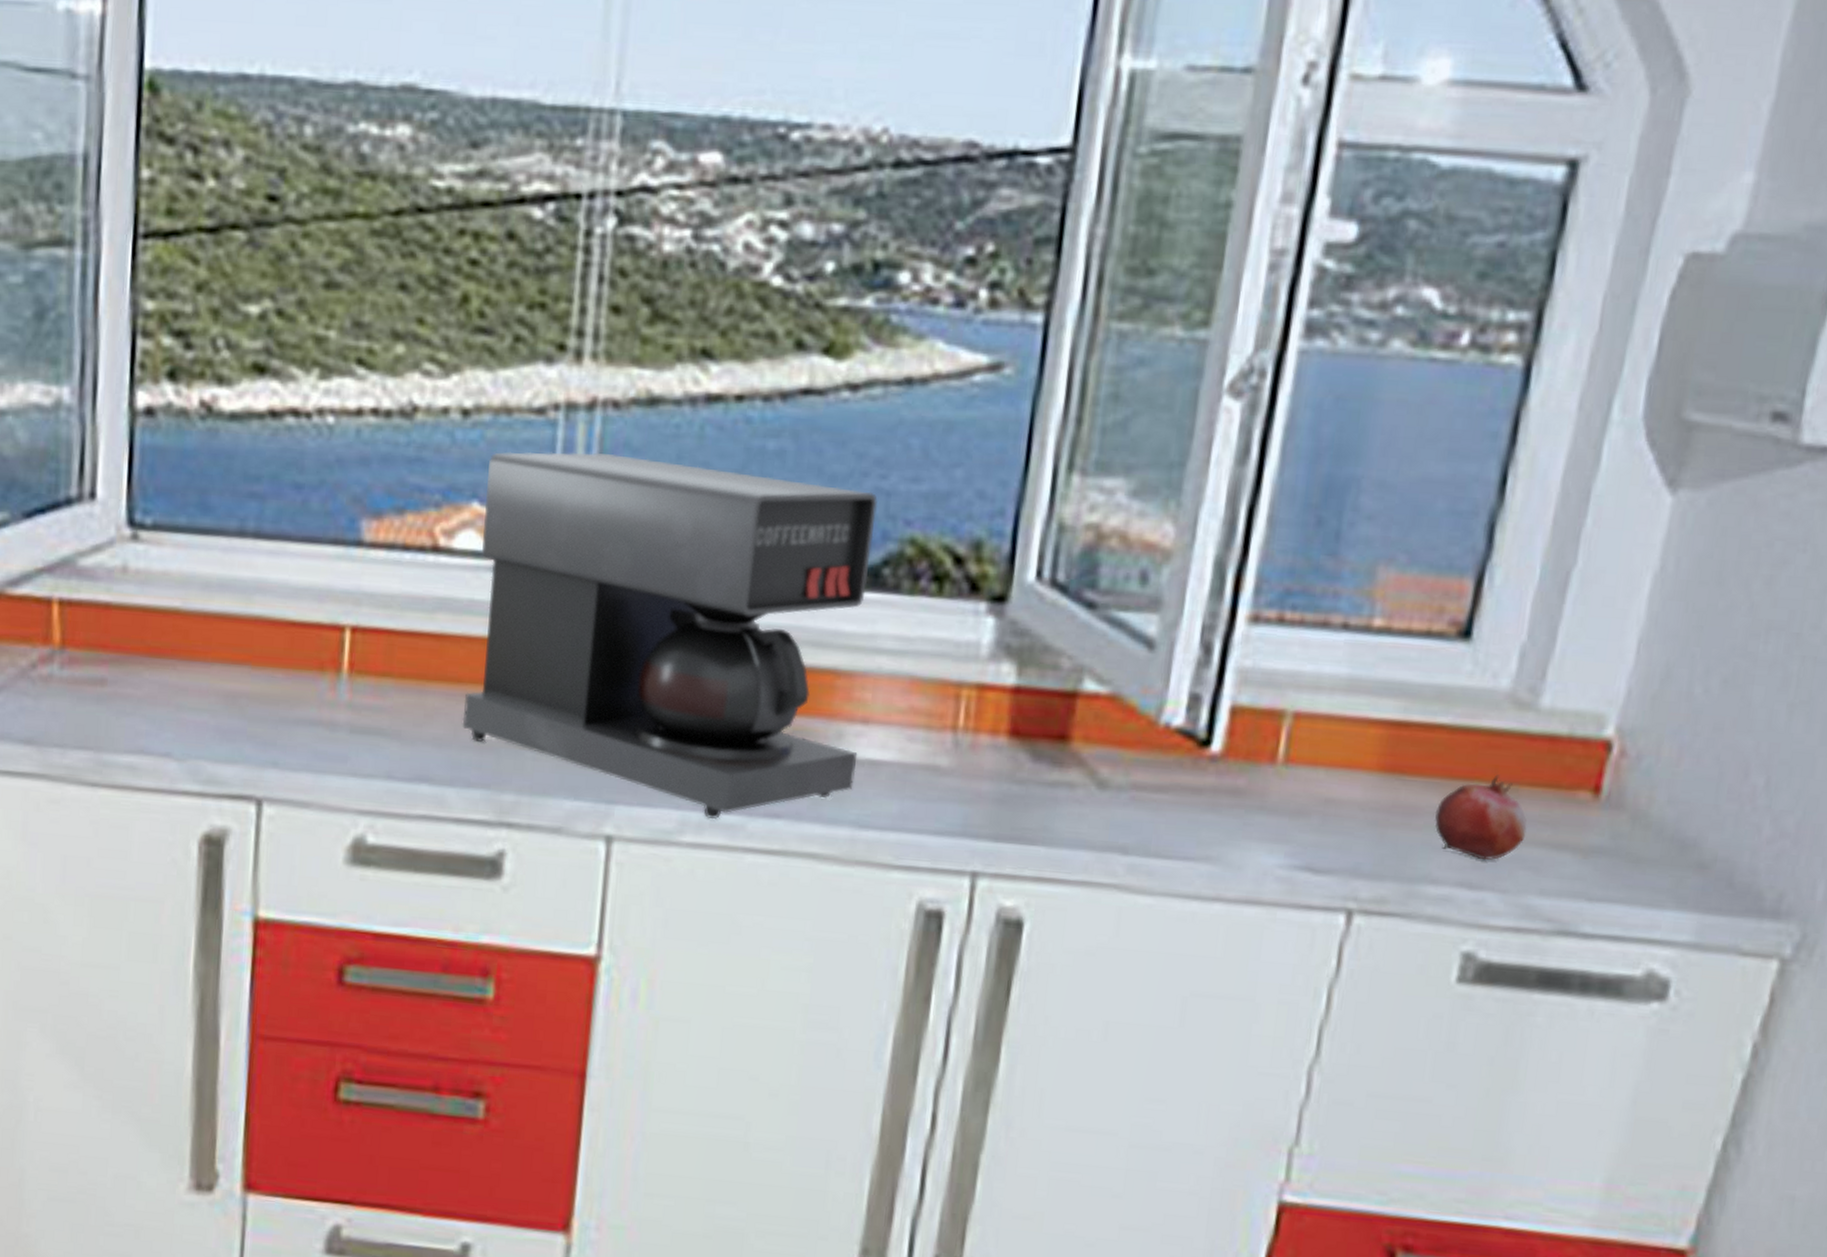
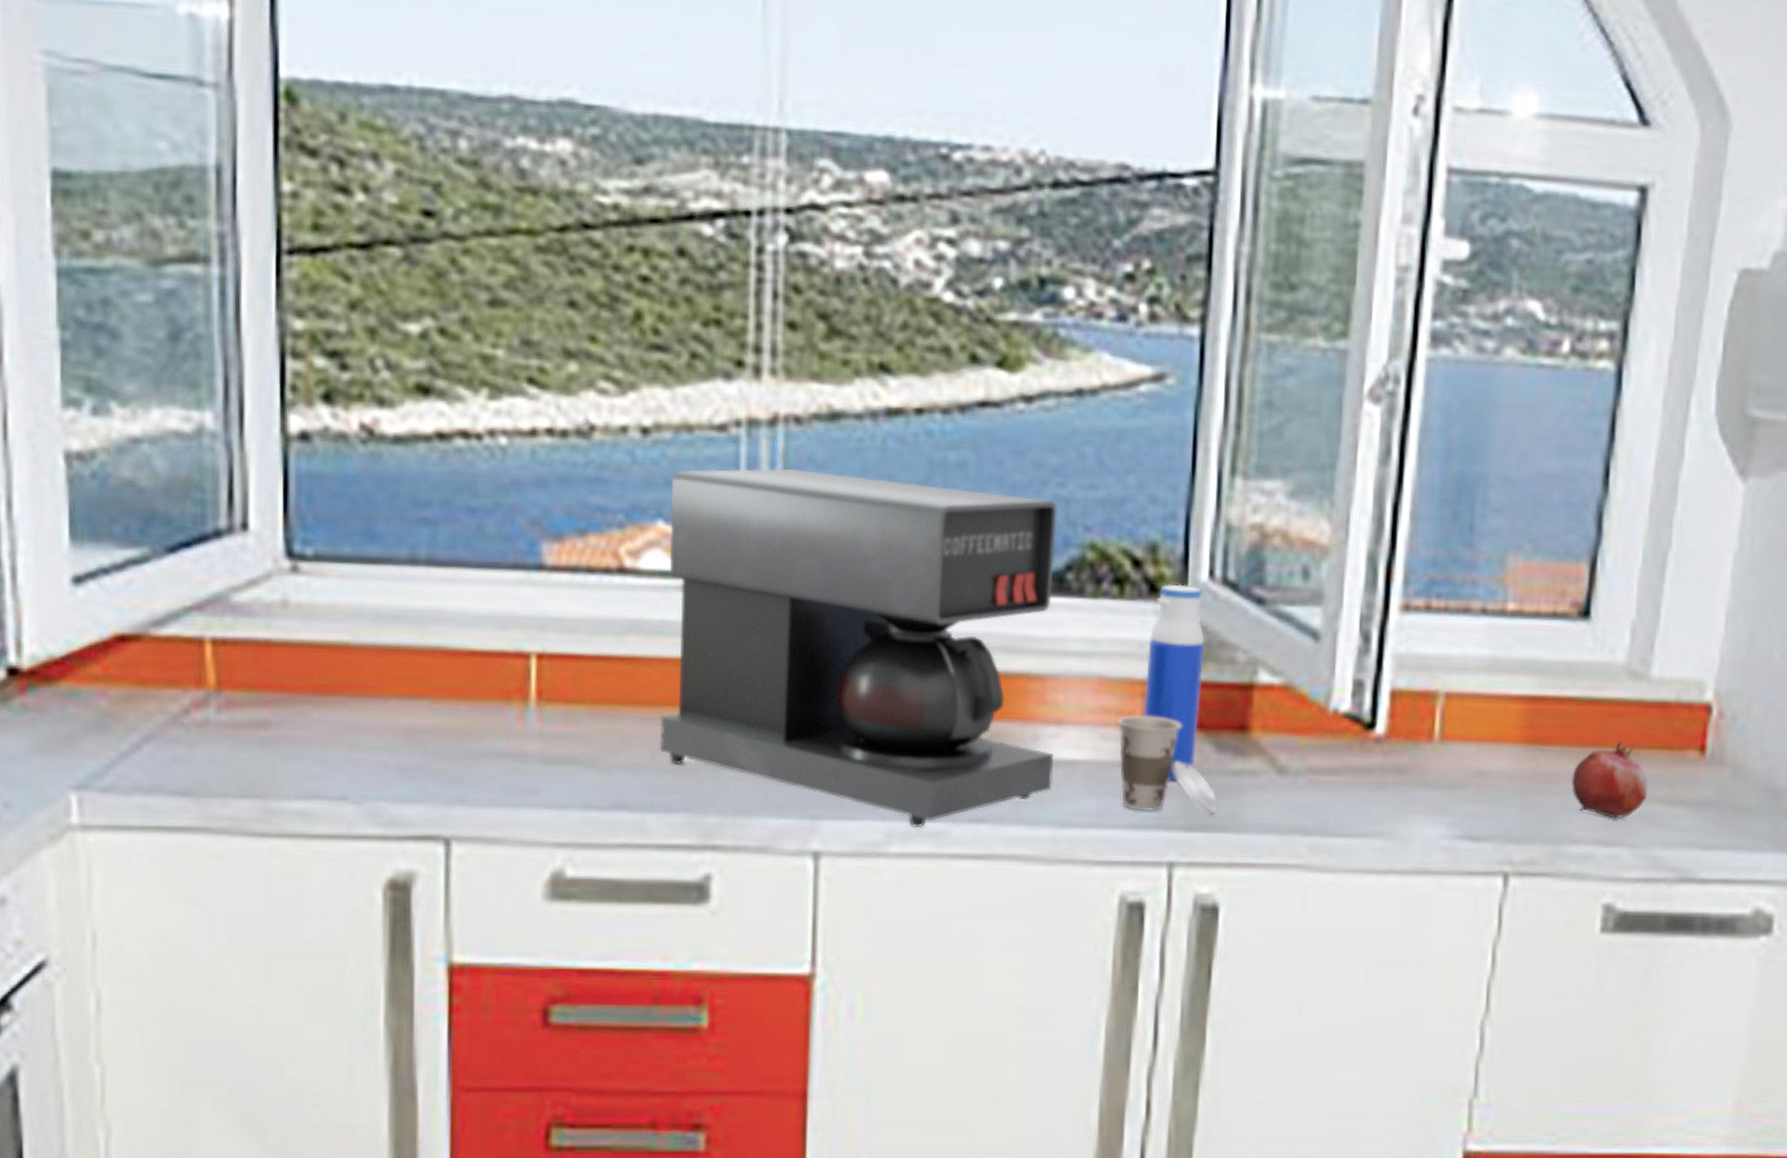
cup: none [926,717,1029,826] -> present [1116,714,1217,815]
water bottle: none [955,584,1028,788] -> present [1143,584,1205,781]

